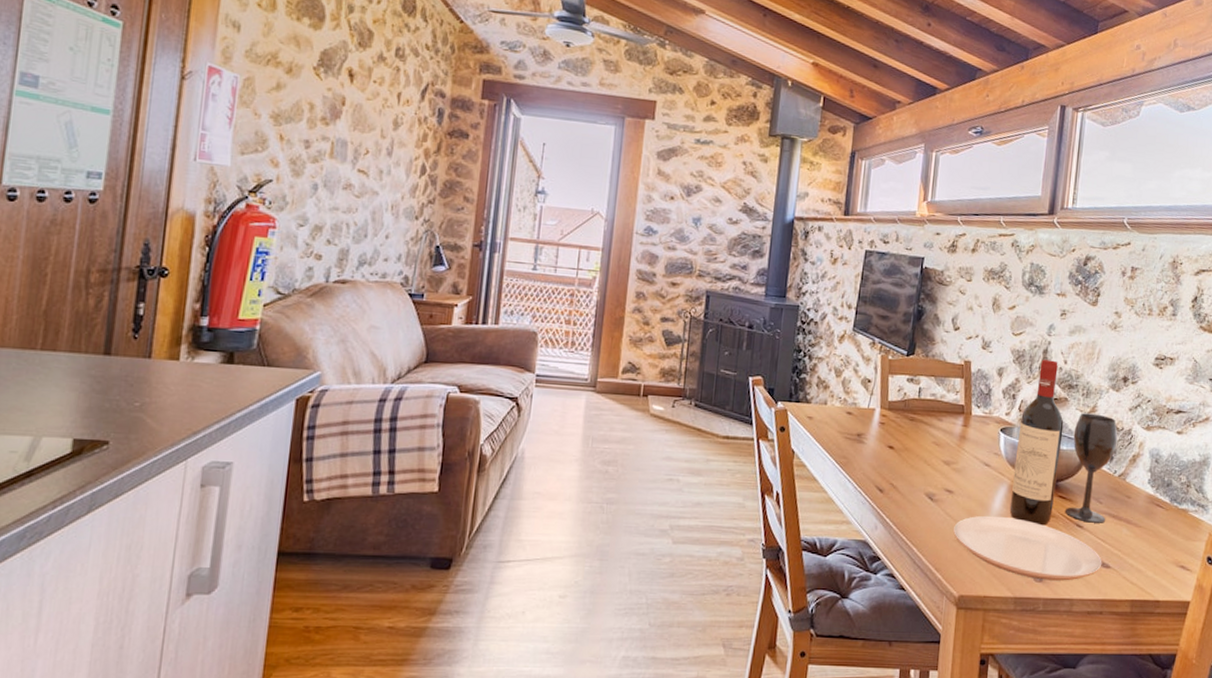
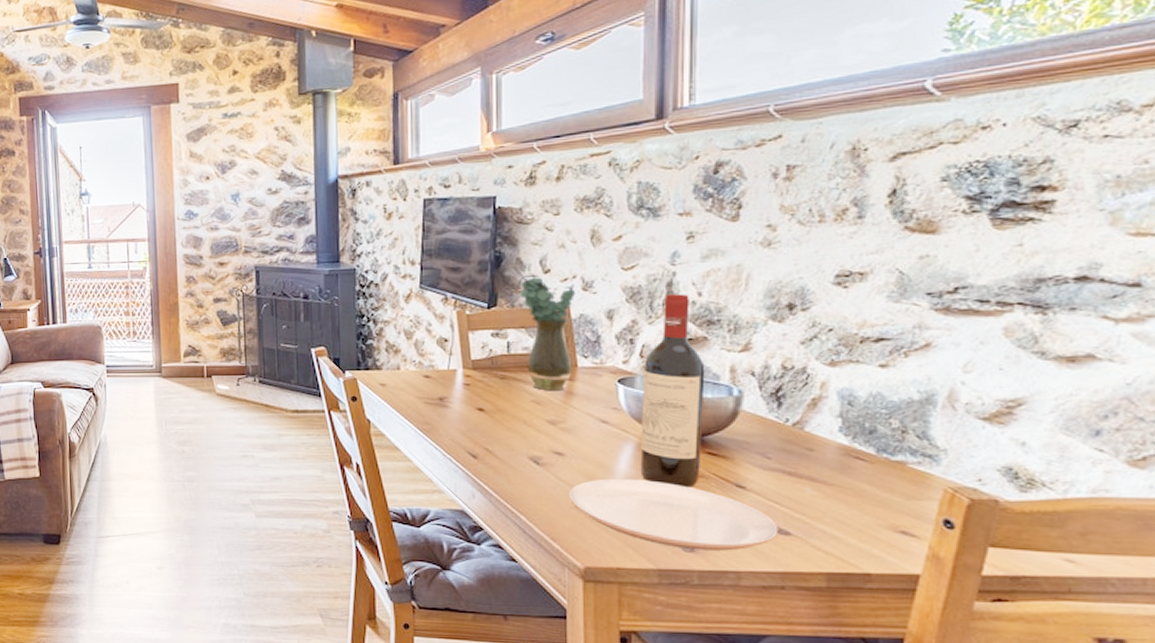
vase: none [932,326,977,435] -> present [517,272,575,391]
wine glass: present [1065,413,1118,523] -> none [719,352,786,482]

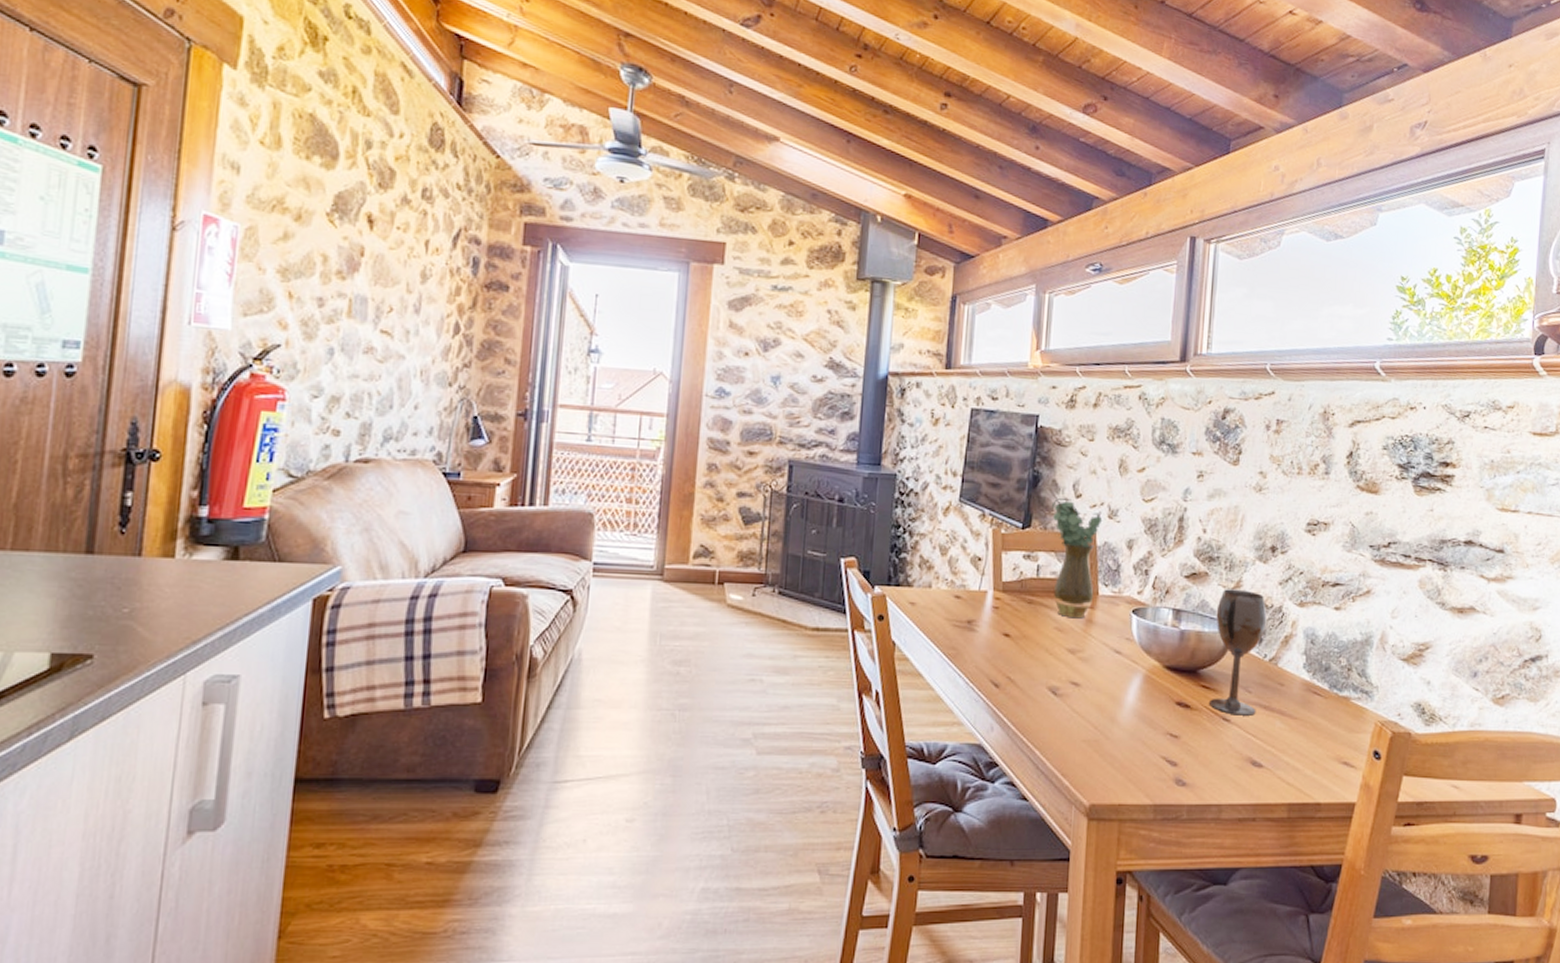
plate: present [569,478,779,551] -> none [1081,710,1254,784]
wine bottle: present [640,294,705,488] -> none [1145,529,1205,721]
wine glass: none [719,352,786,482] -> present [1210,589,1267,716]

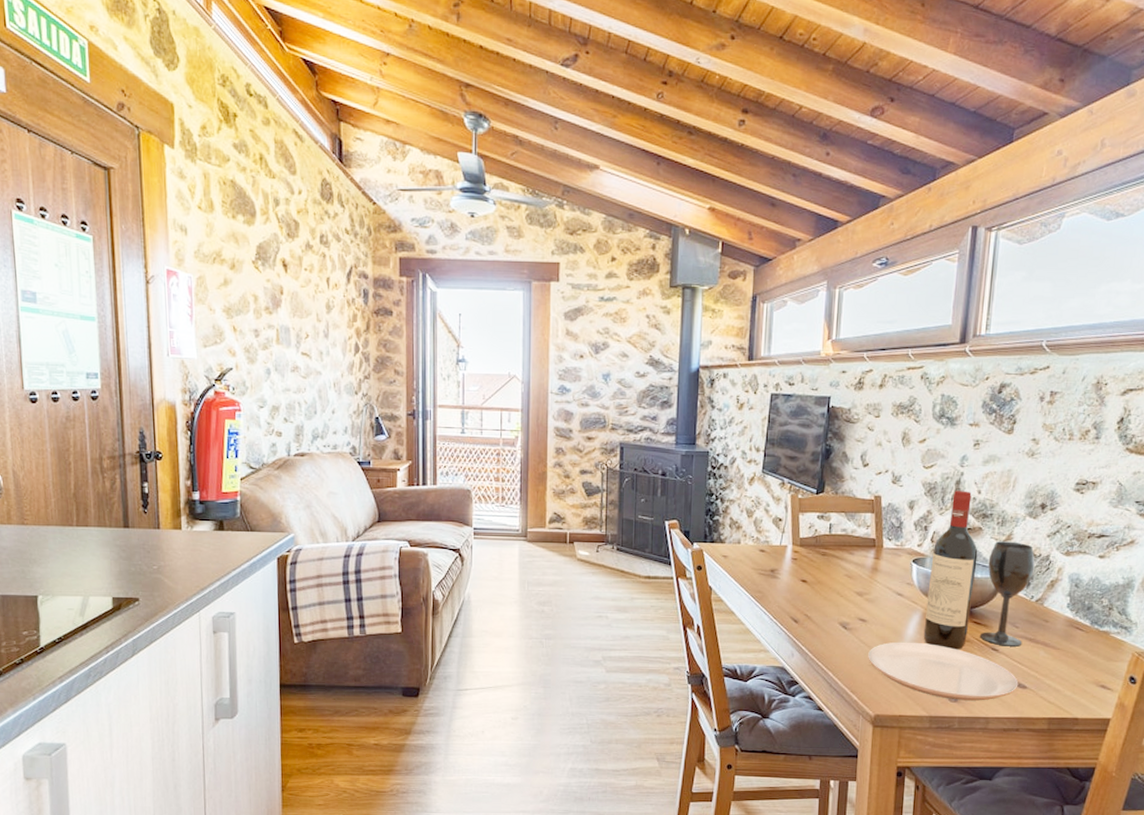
vase: present [1051,494,1102,619] -> none [841,464,886,567]
plate: none [1081,710,1254,784] -> present [868,641,1019,701]
wine bottle: none [1145,529,1205,721] -> present [923,491,978,650]

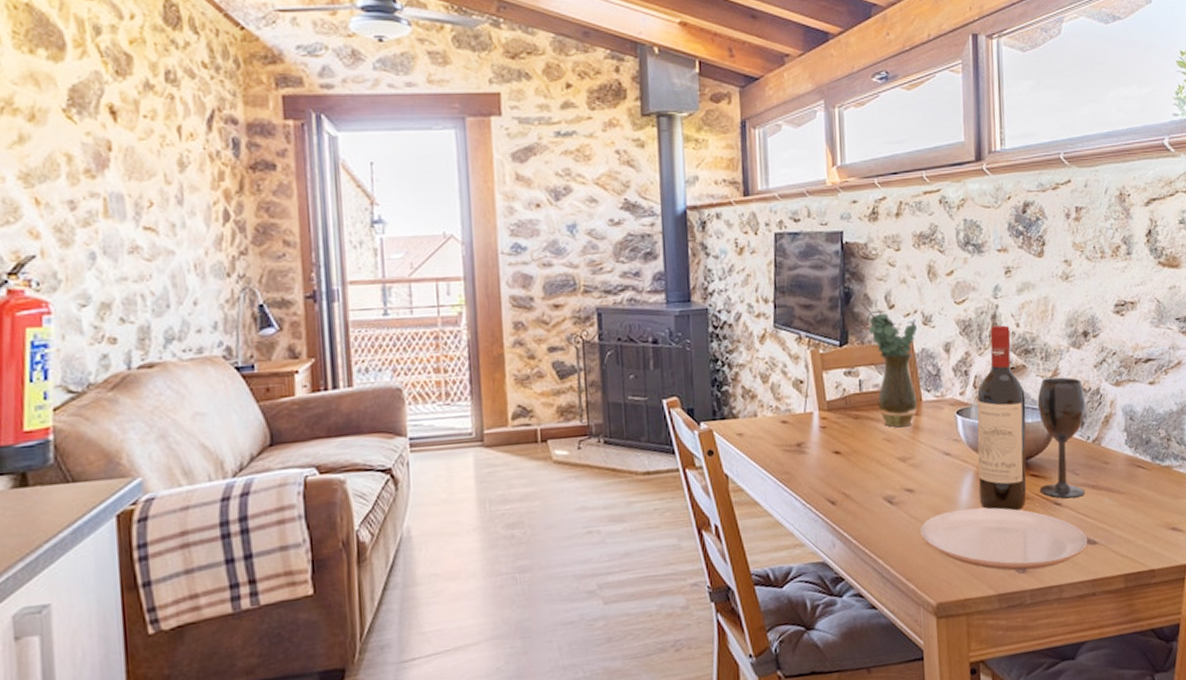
vase: none [841,464,886,567] -> present [865,308,918,428]

